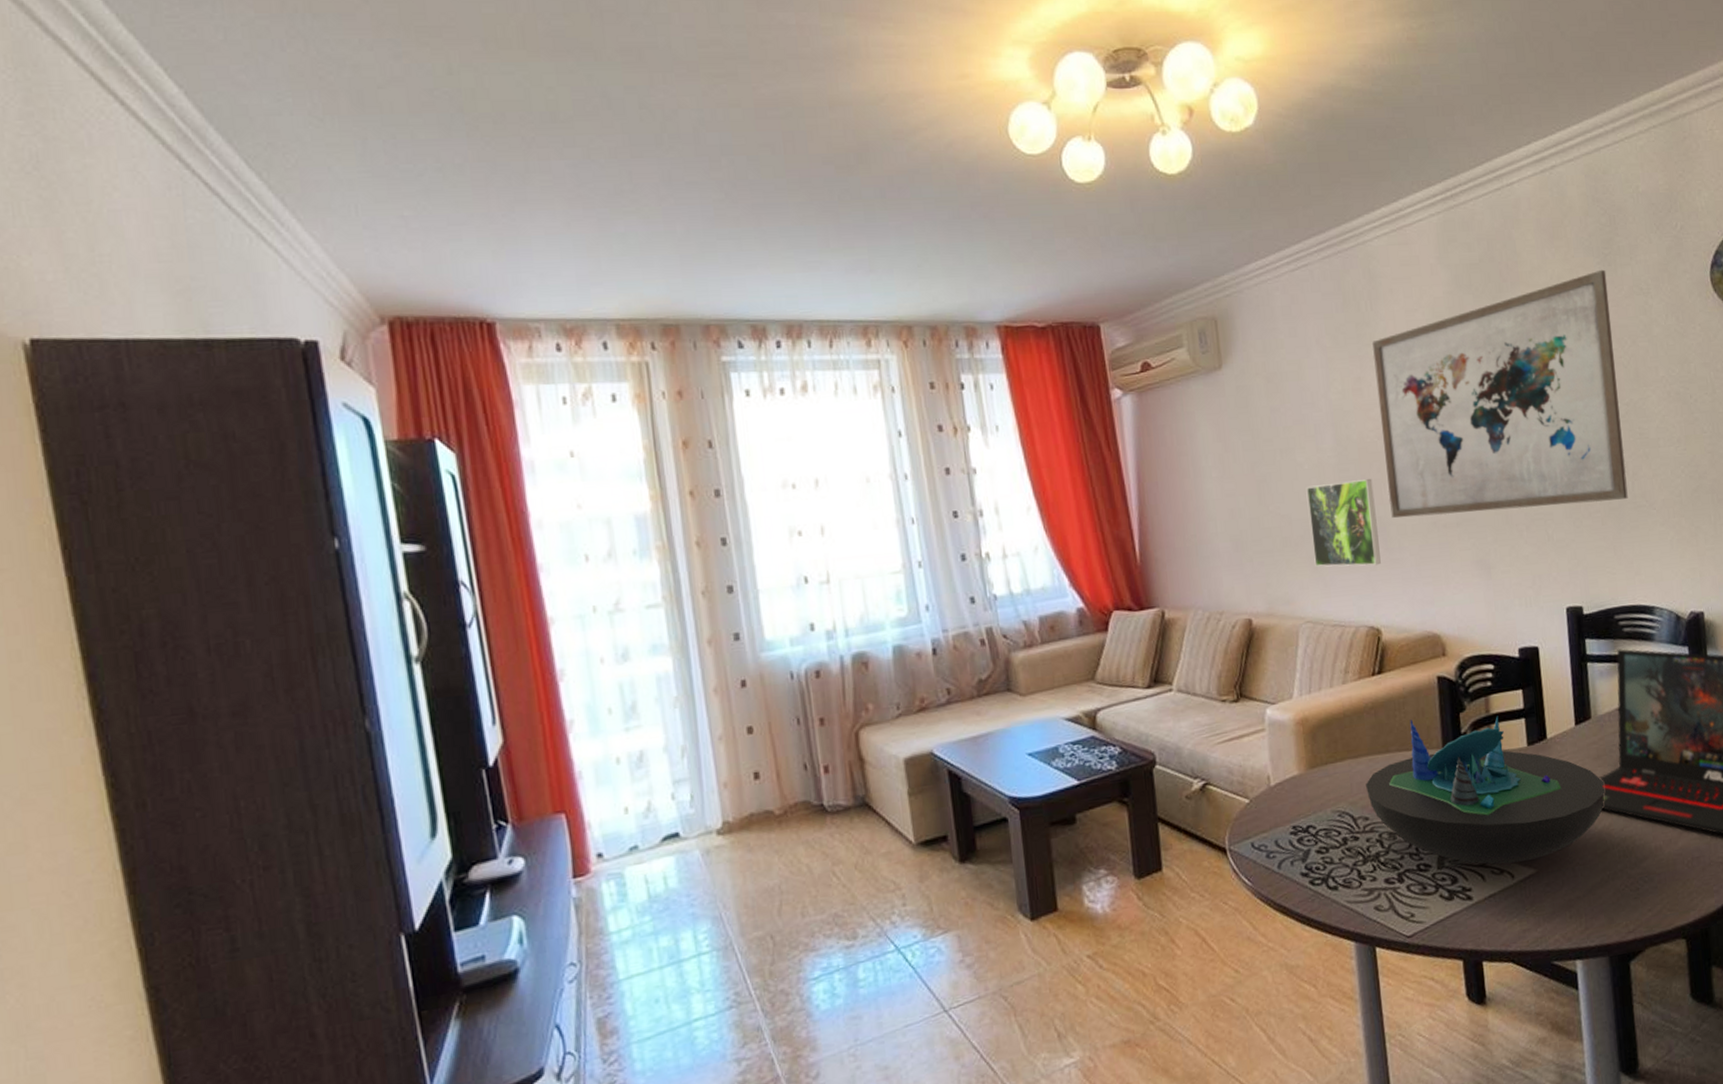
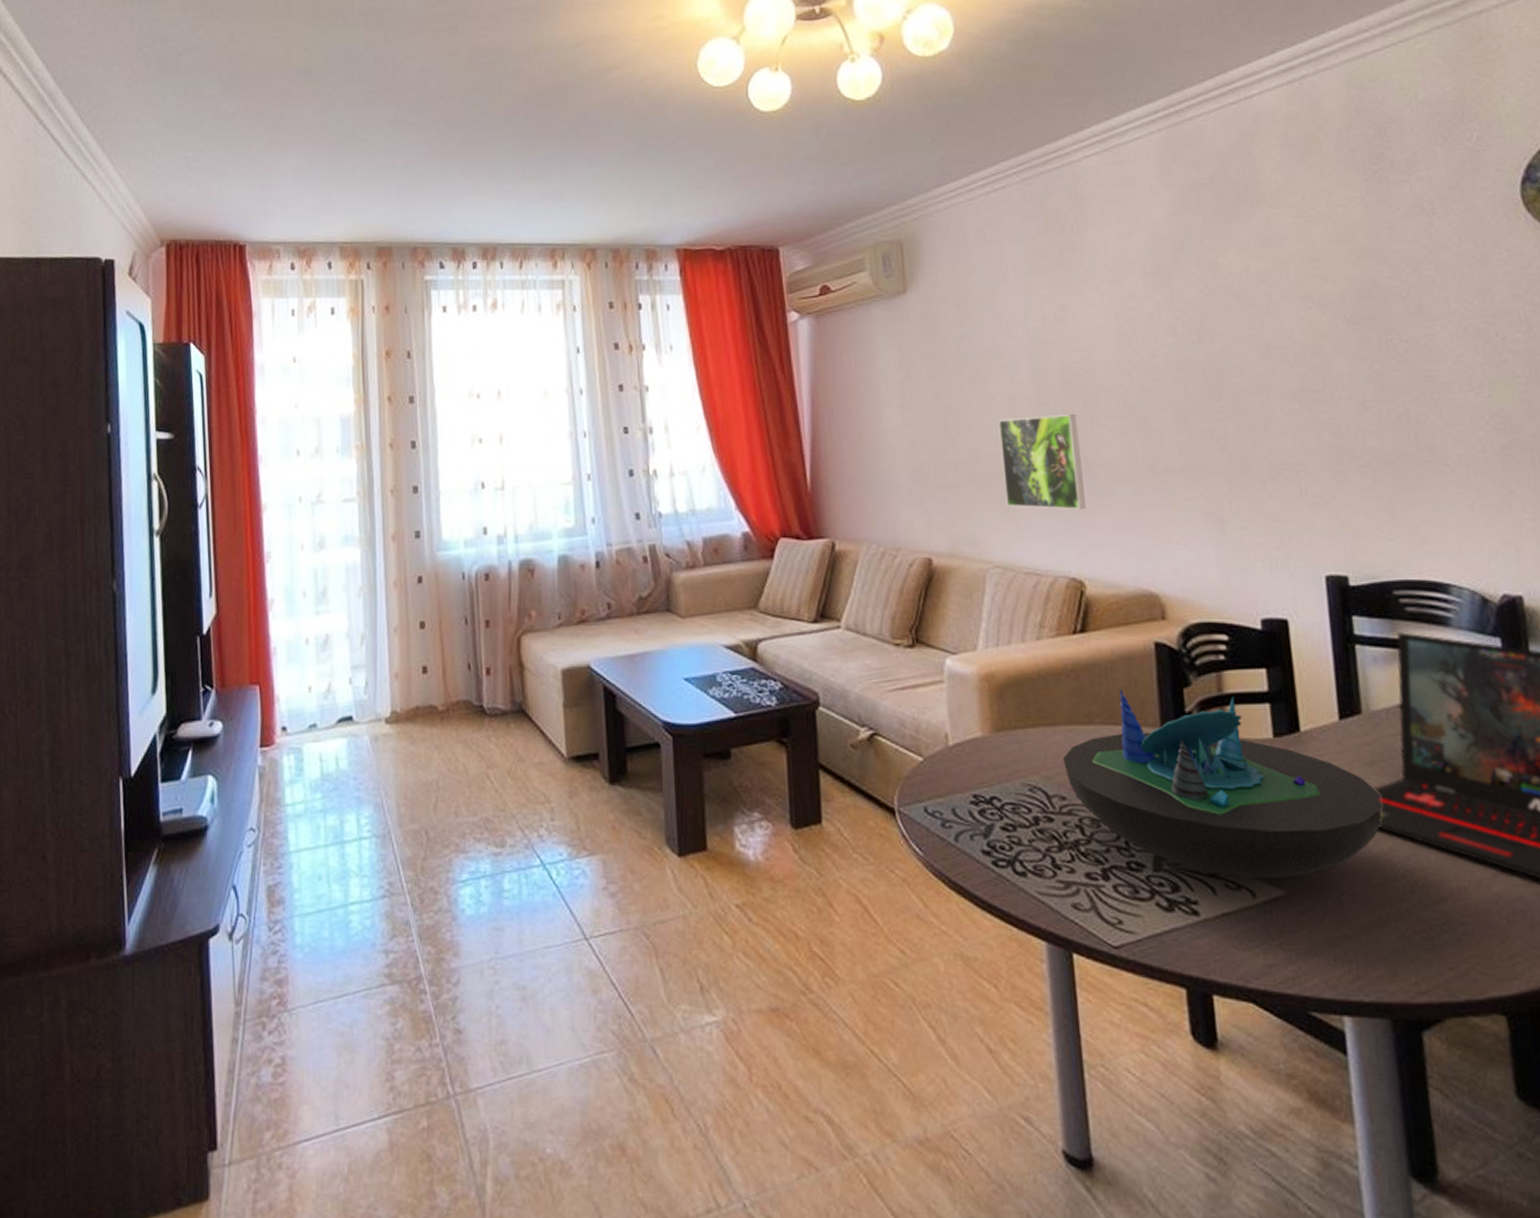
wall art: present [1372,269,1628,519] -> none [1079,187,1410,460]

